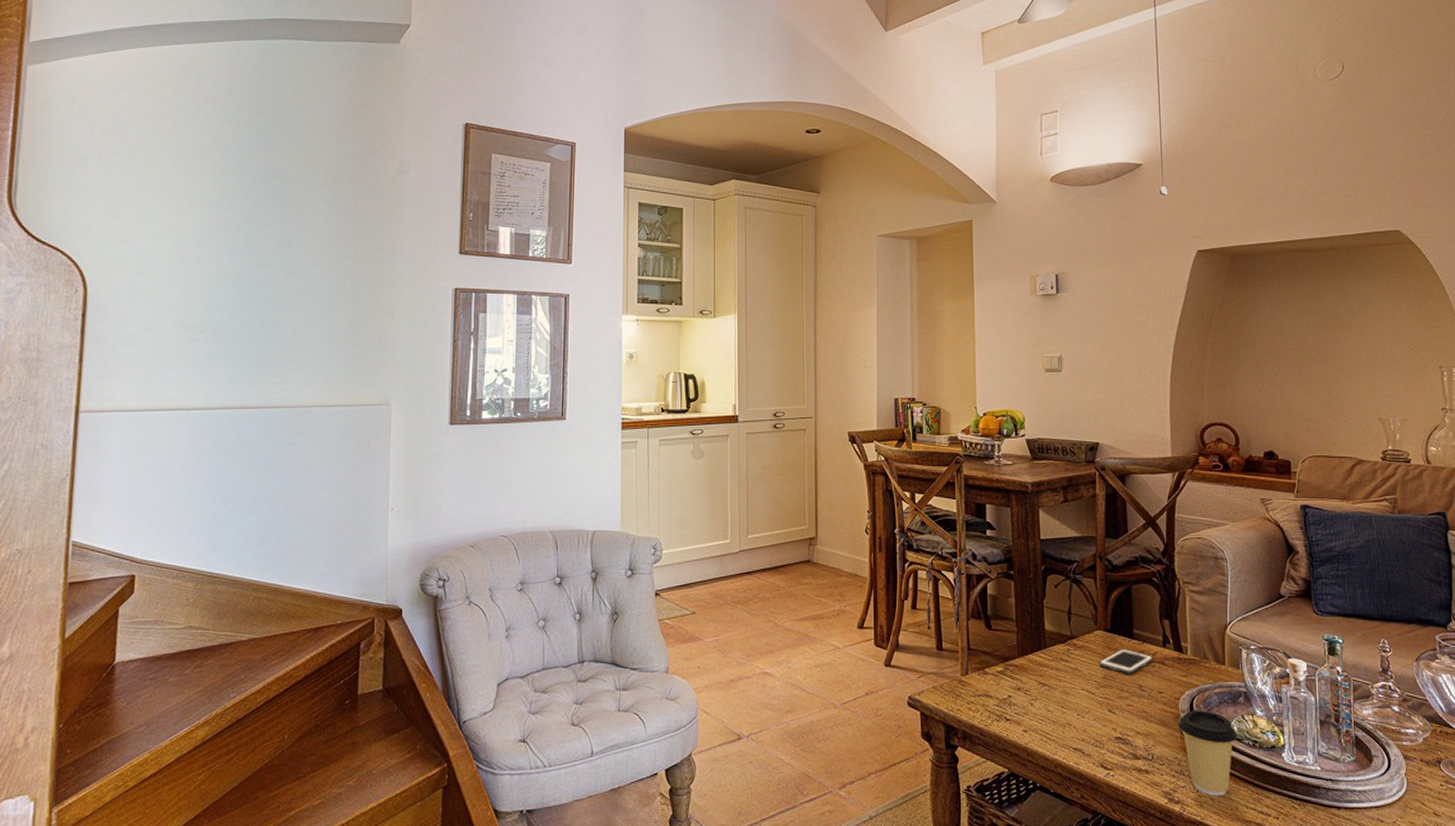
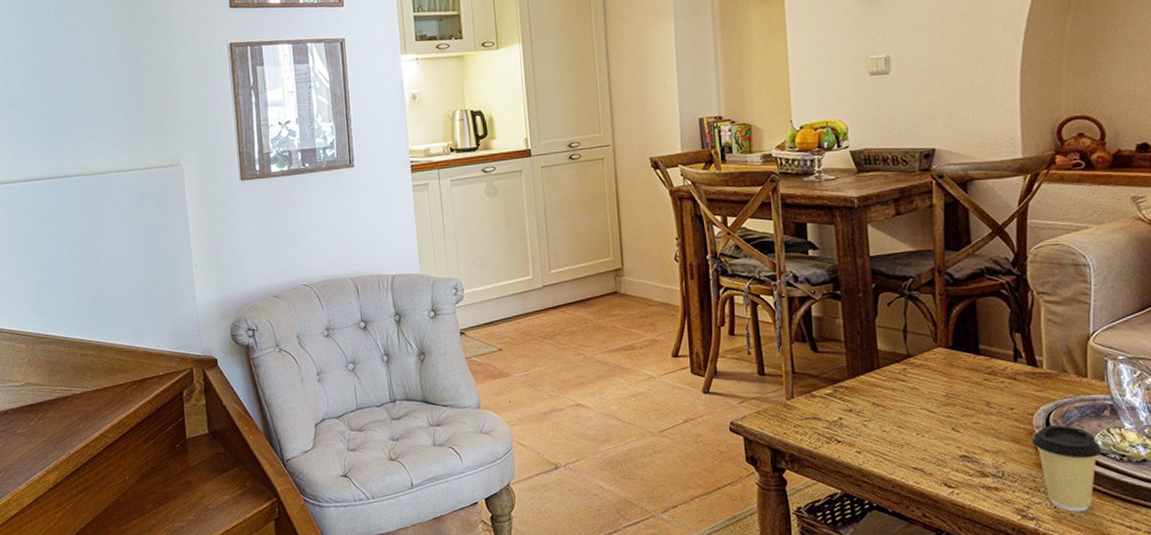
cell phone: present [1099,649,1154,674] -> none [940,366,1003,391]

